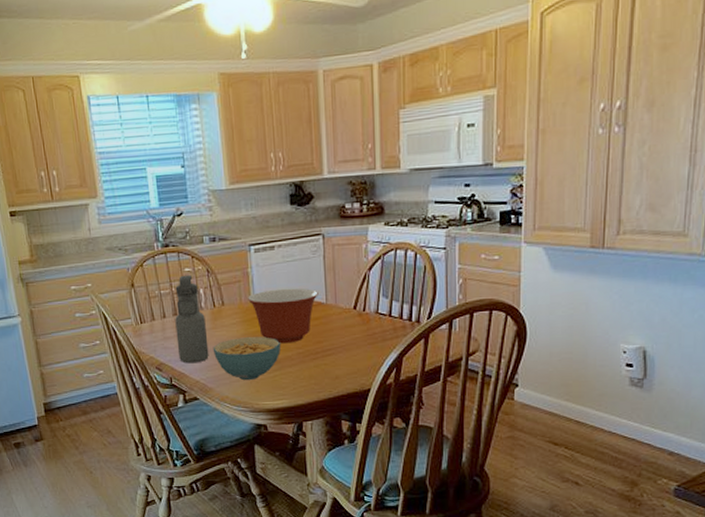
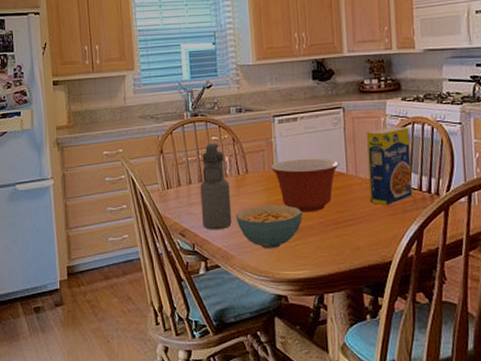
legume: none [346,253,393,335] -> present [366,126,413,206]

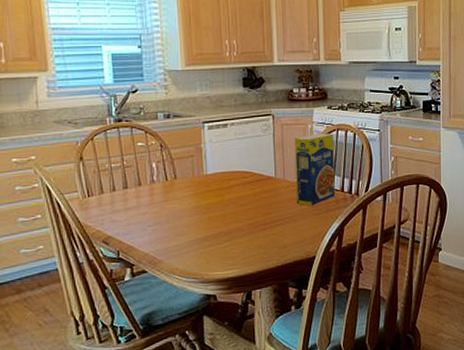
water bottle: present [200,143,232,230] -> none [125,149,160,237]
cereal bowl: present [235,205,302,249] -> none [163,209,231,252]
mixing bowl: present [271,158,339,213] -> none [200,163,268,216]

